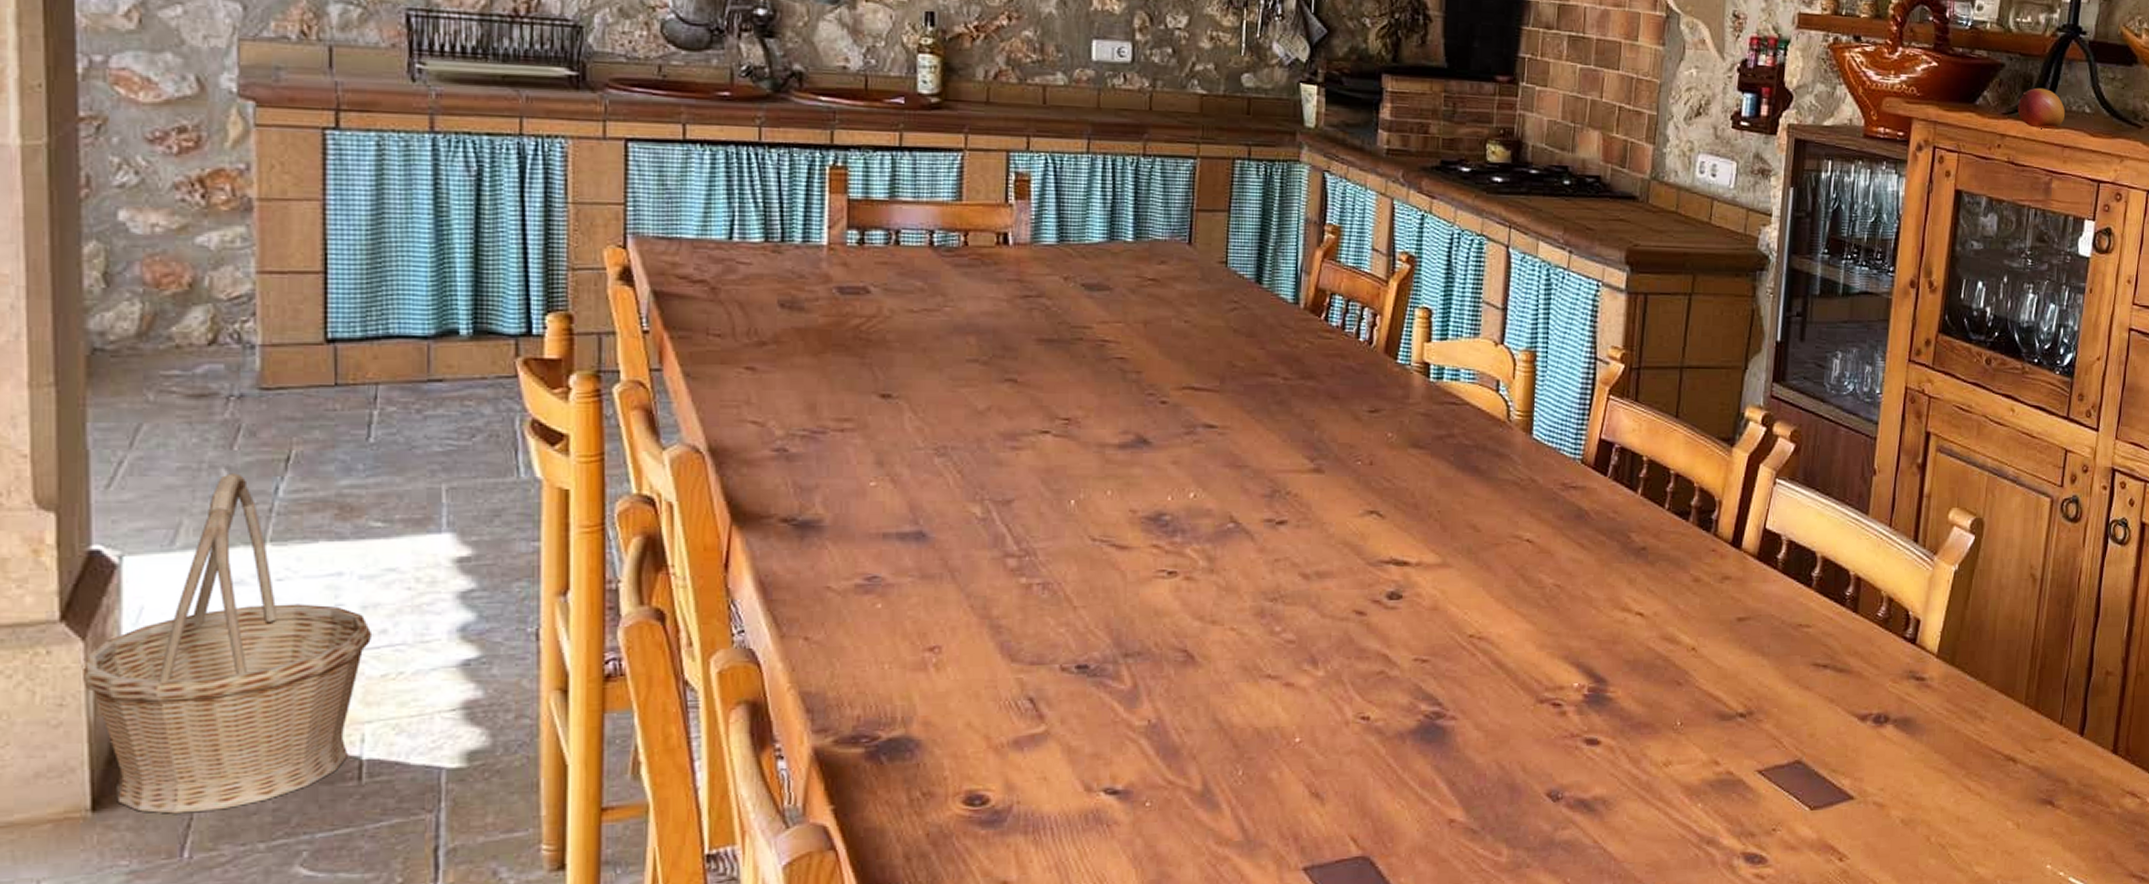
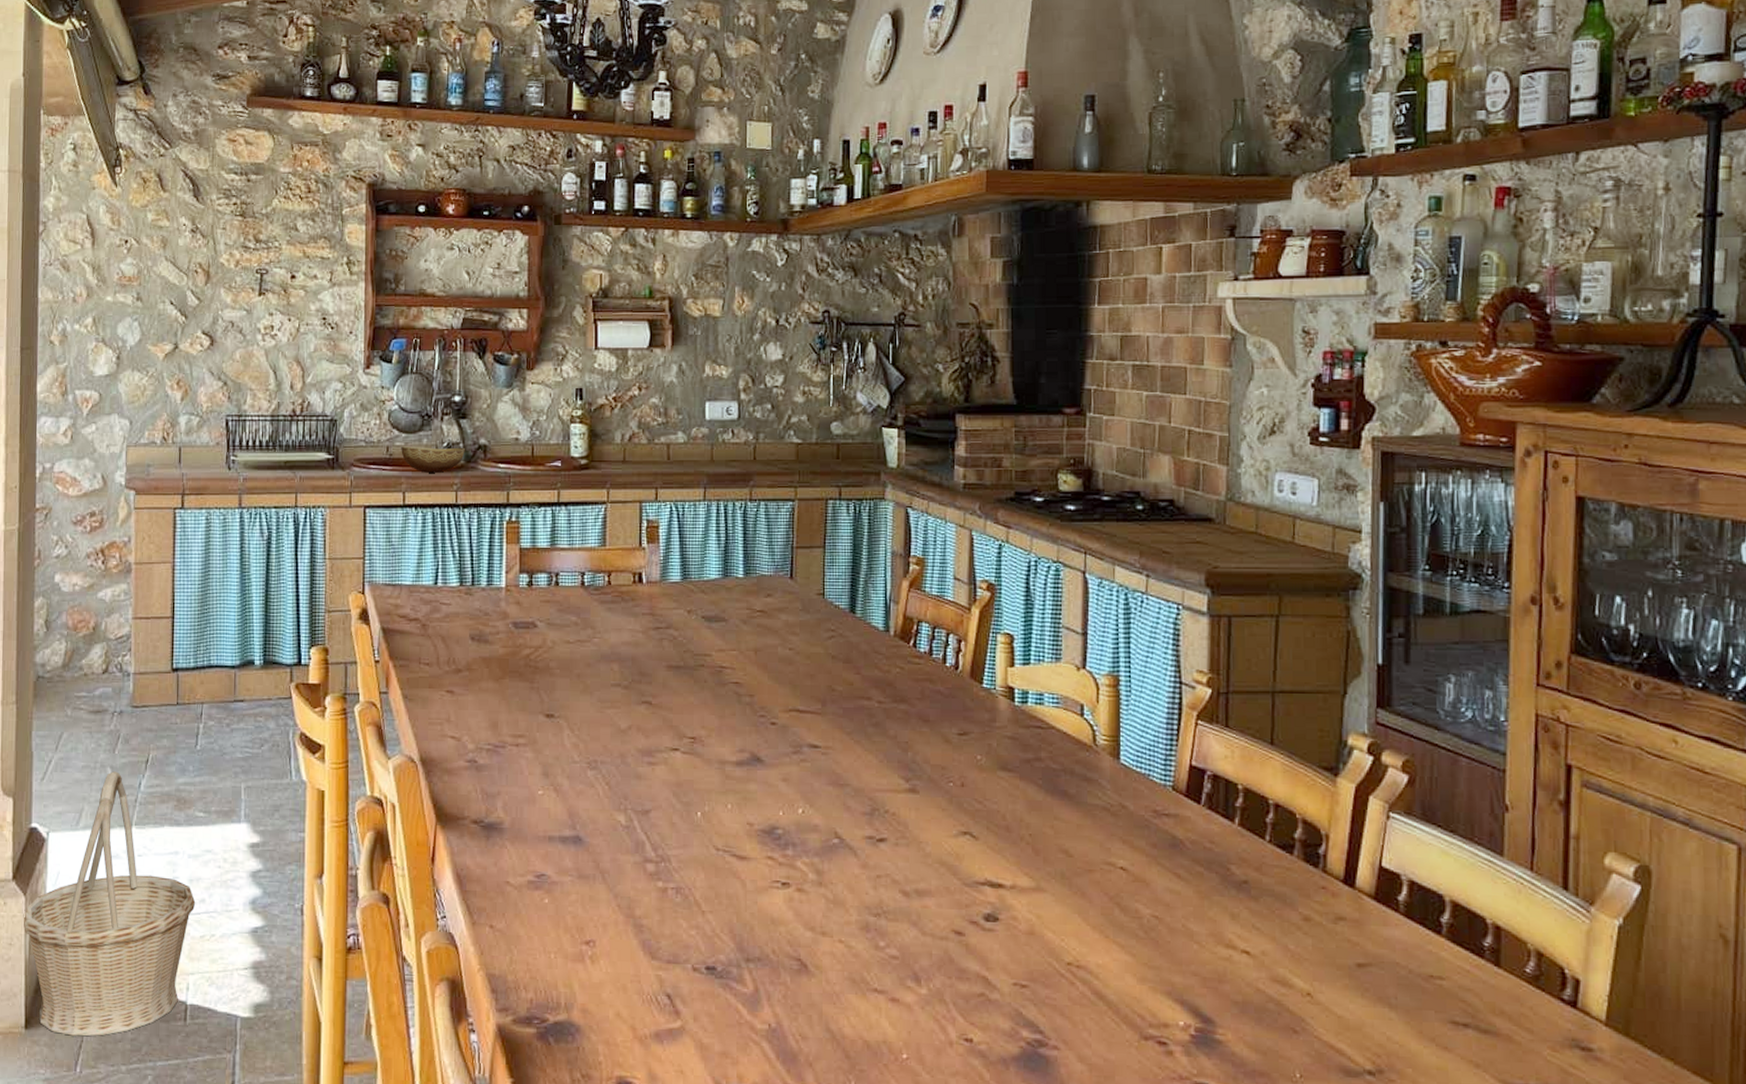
bowl: none [680,66,772,103] -> present [401,446,465,473]
fruit: present [2017,87,2065,129] -> none [1645,379,1707,424]

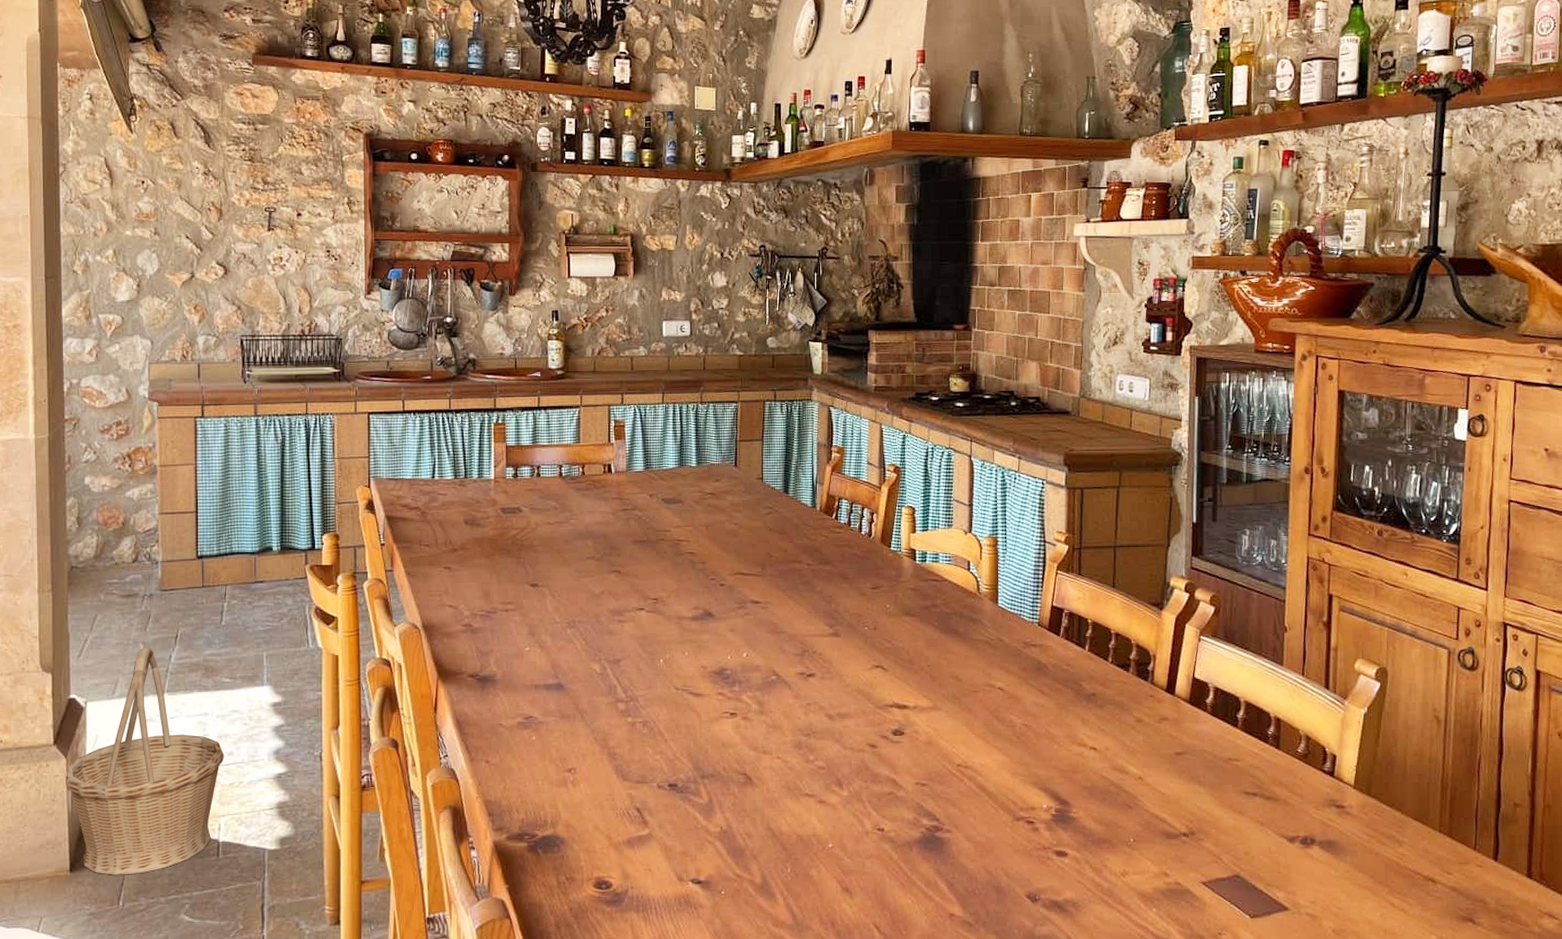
bowl: present [401,446,465,473] -> none [400,361,456,383]

